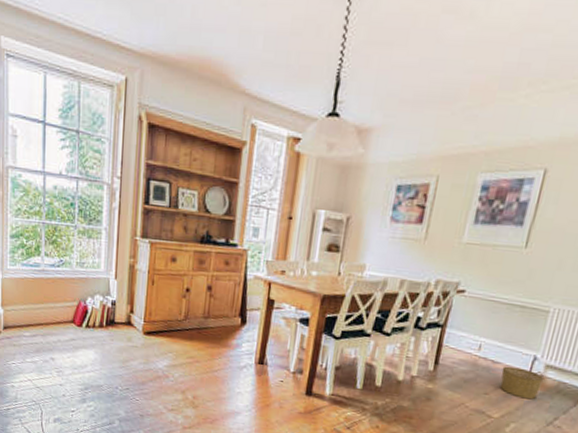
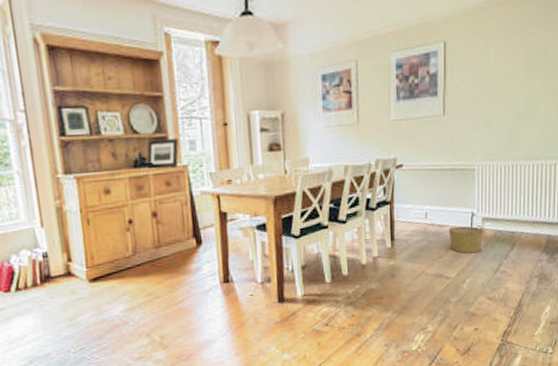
picture frame: none [211,221,244,250] -> present [146,139,179,170]

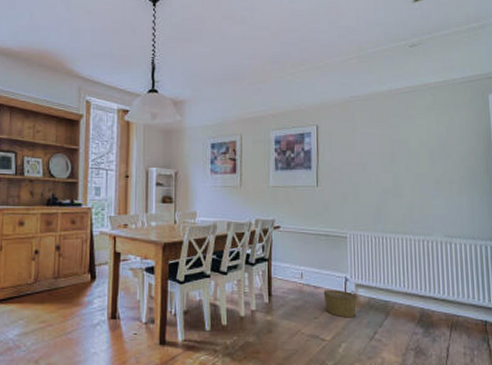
picture frame: present [146,139,179,170] -> none [57,184,86,209]

